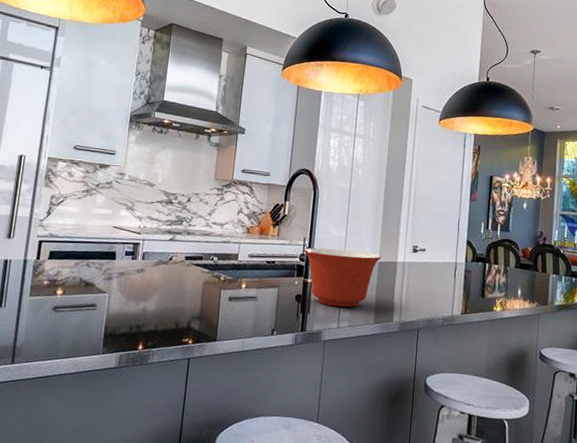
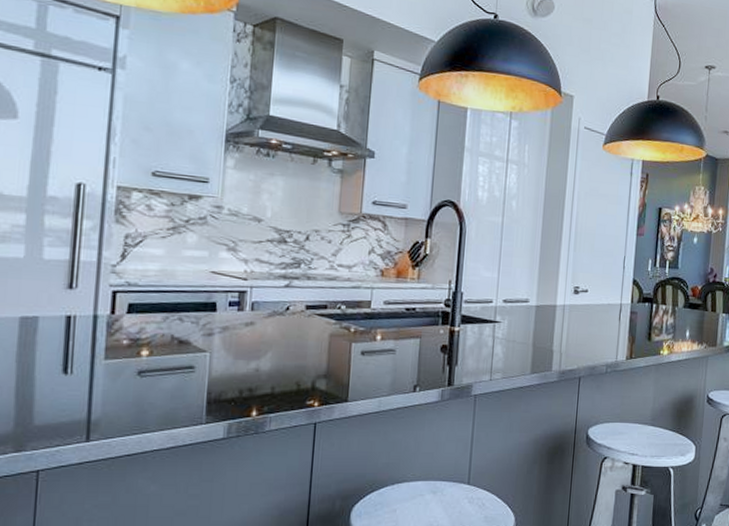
mixing bowl: present [303,248,382,307] -> none [449,291,539,357]

